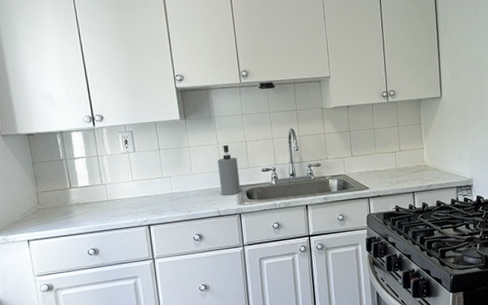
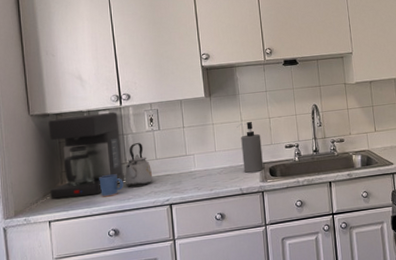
coffee maker: none [20,133,101,219] -> present [48,111,124,199]
mug: none [75,194,101,218] -> present [99,173,124,197]
kettle: none [101,164,130,209] -> present [124,143,153,188]

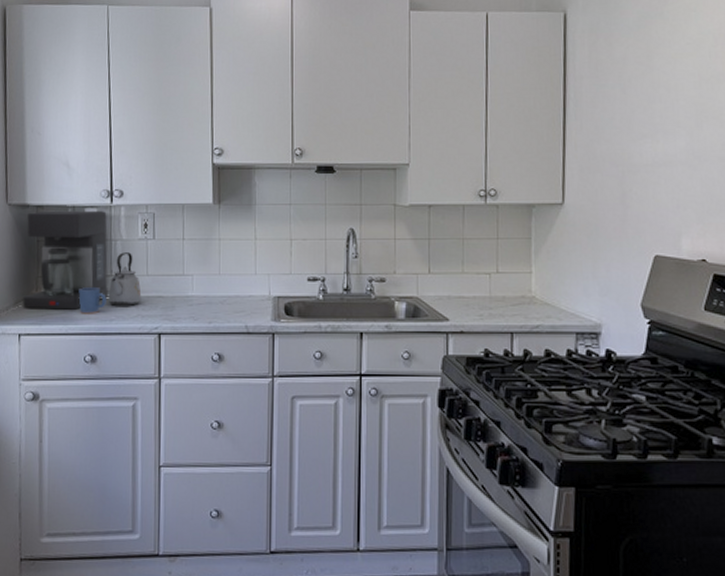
soap dispenser: present [237,122,264,174] -> none [249,242,278,308]

